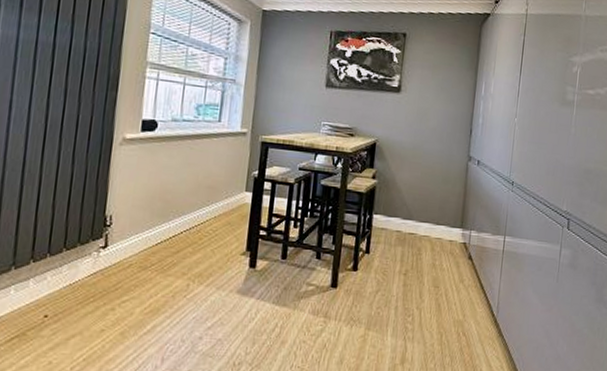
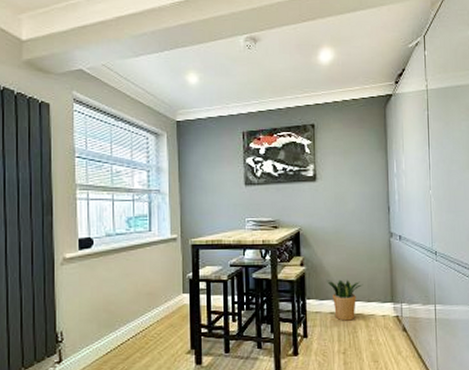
potted plant: none [396,196,435,242] -> present [326,279,364,321]

